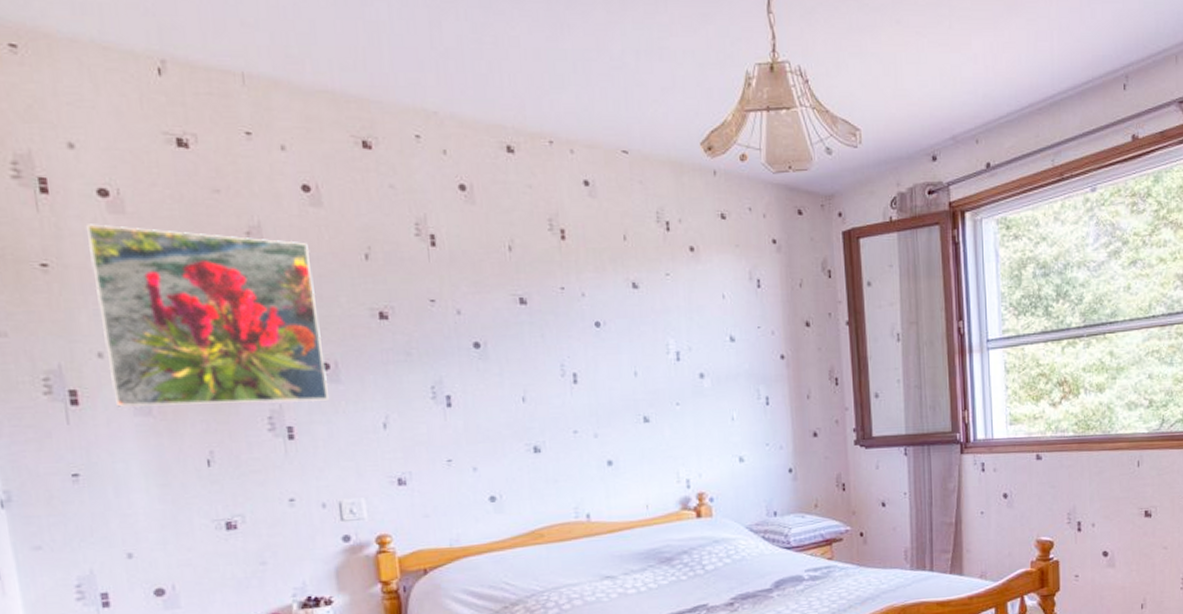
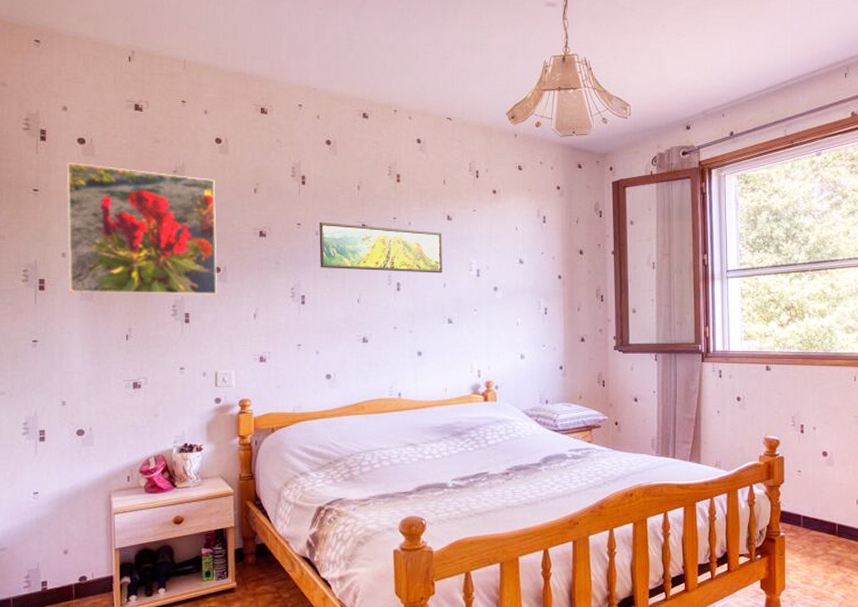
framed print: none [461,296,632,359] -> present [319,222,443,274]

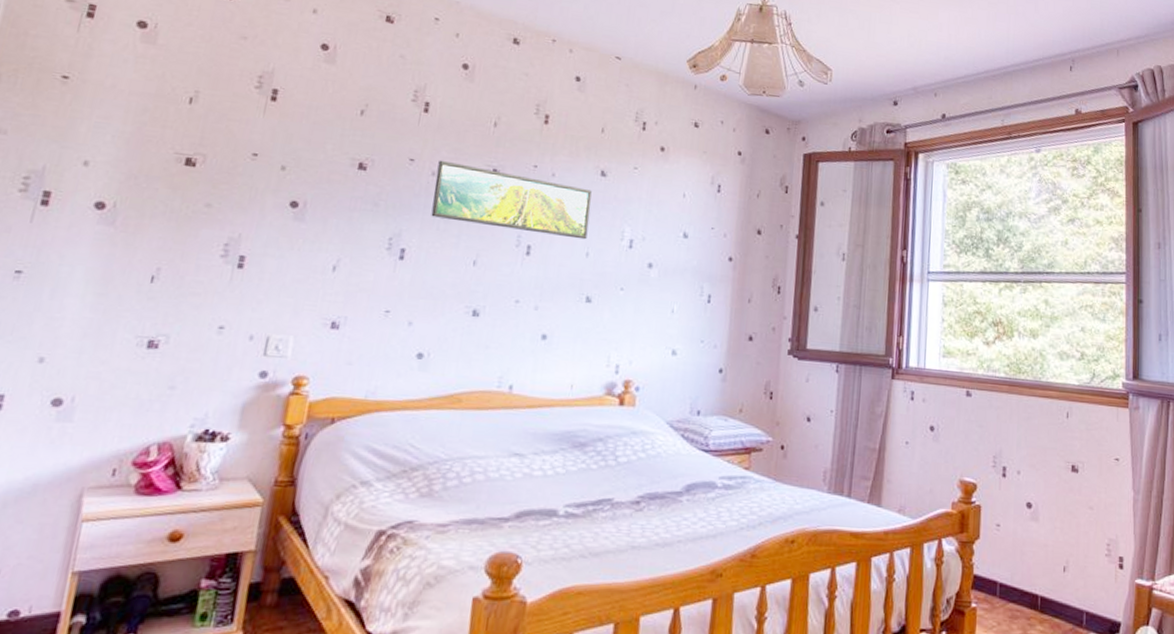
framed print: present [66,162,218,296] -> none [83,48,312,236]

